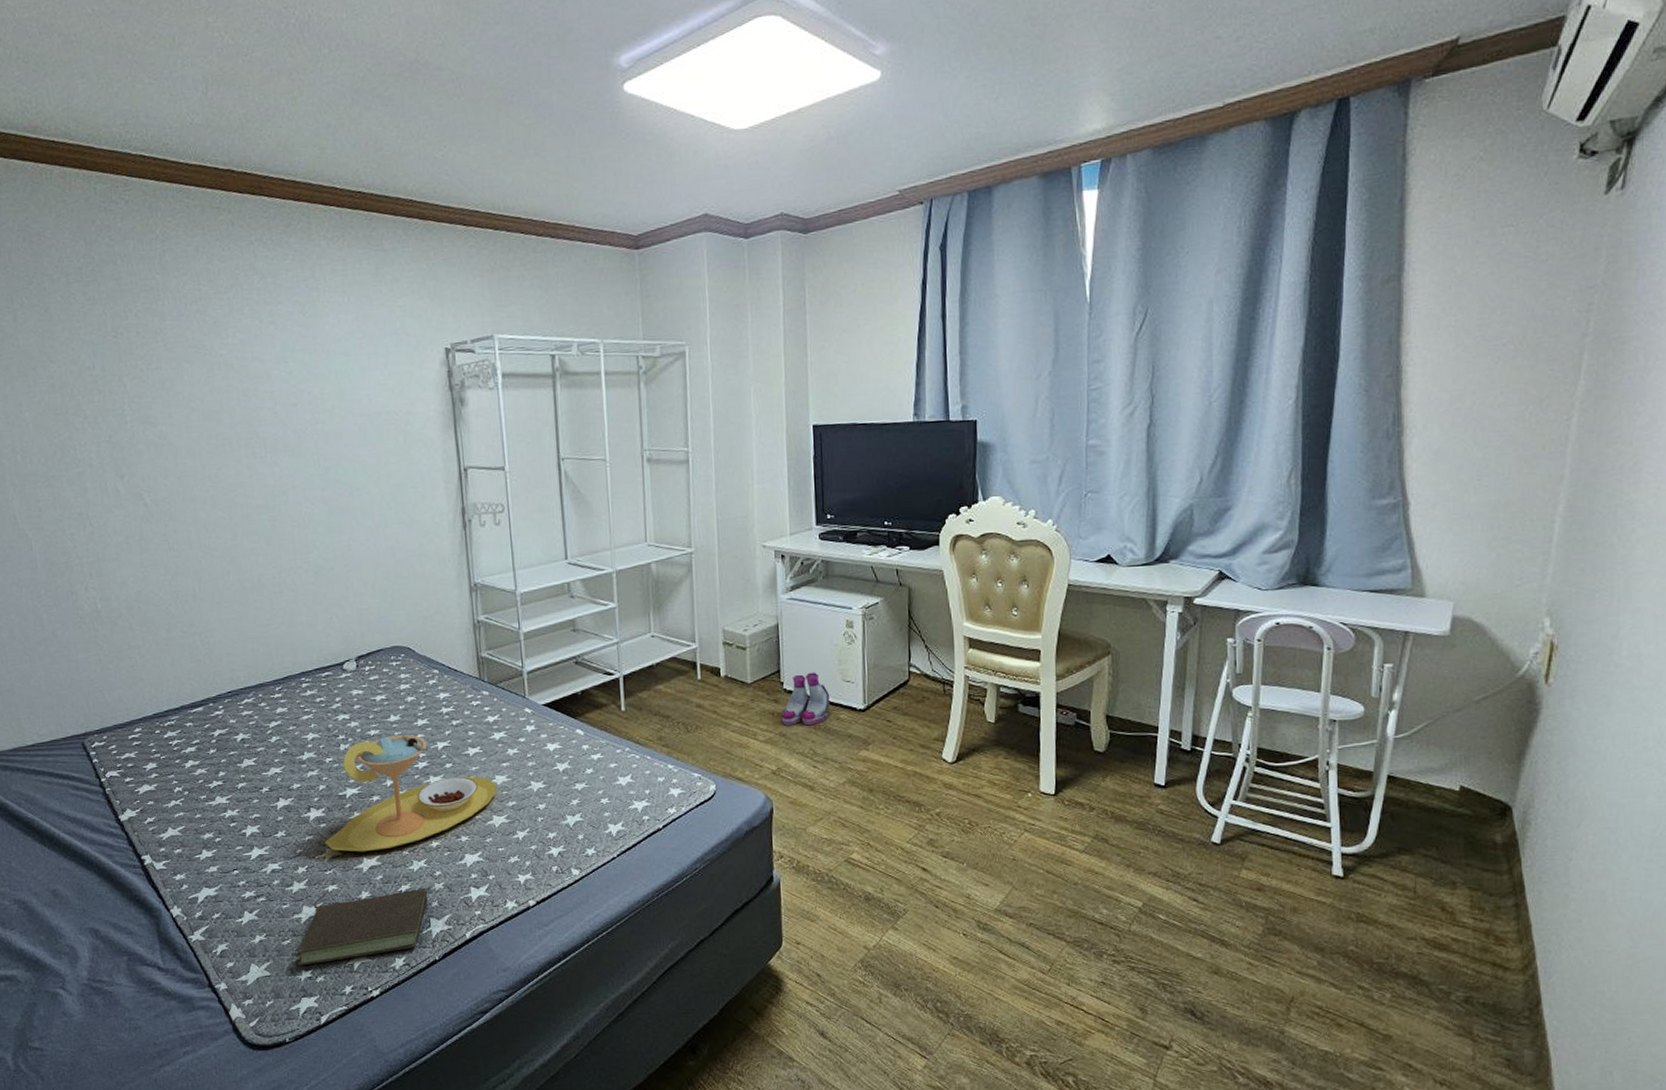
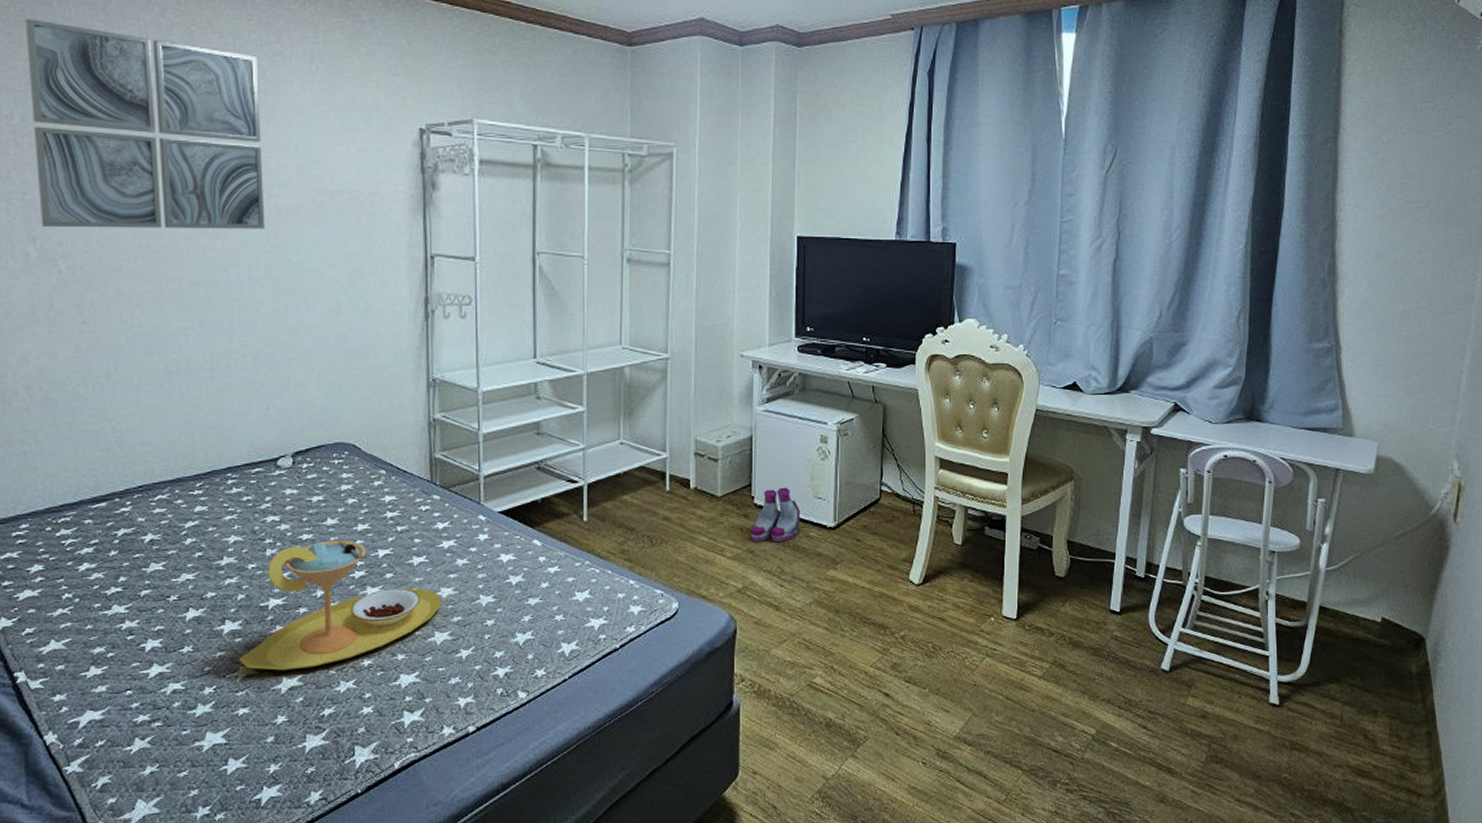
wall art: none [96,276,316,466] -> present [25,18,265,230]
book: present [298,890,428,966] -> none [195,714,354,801]

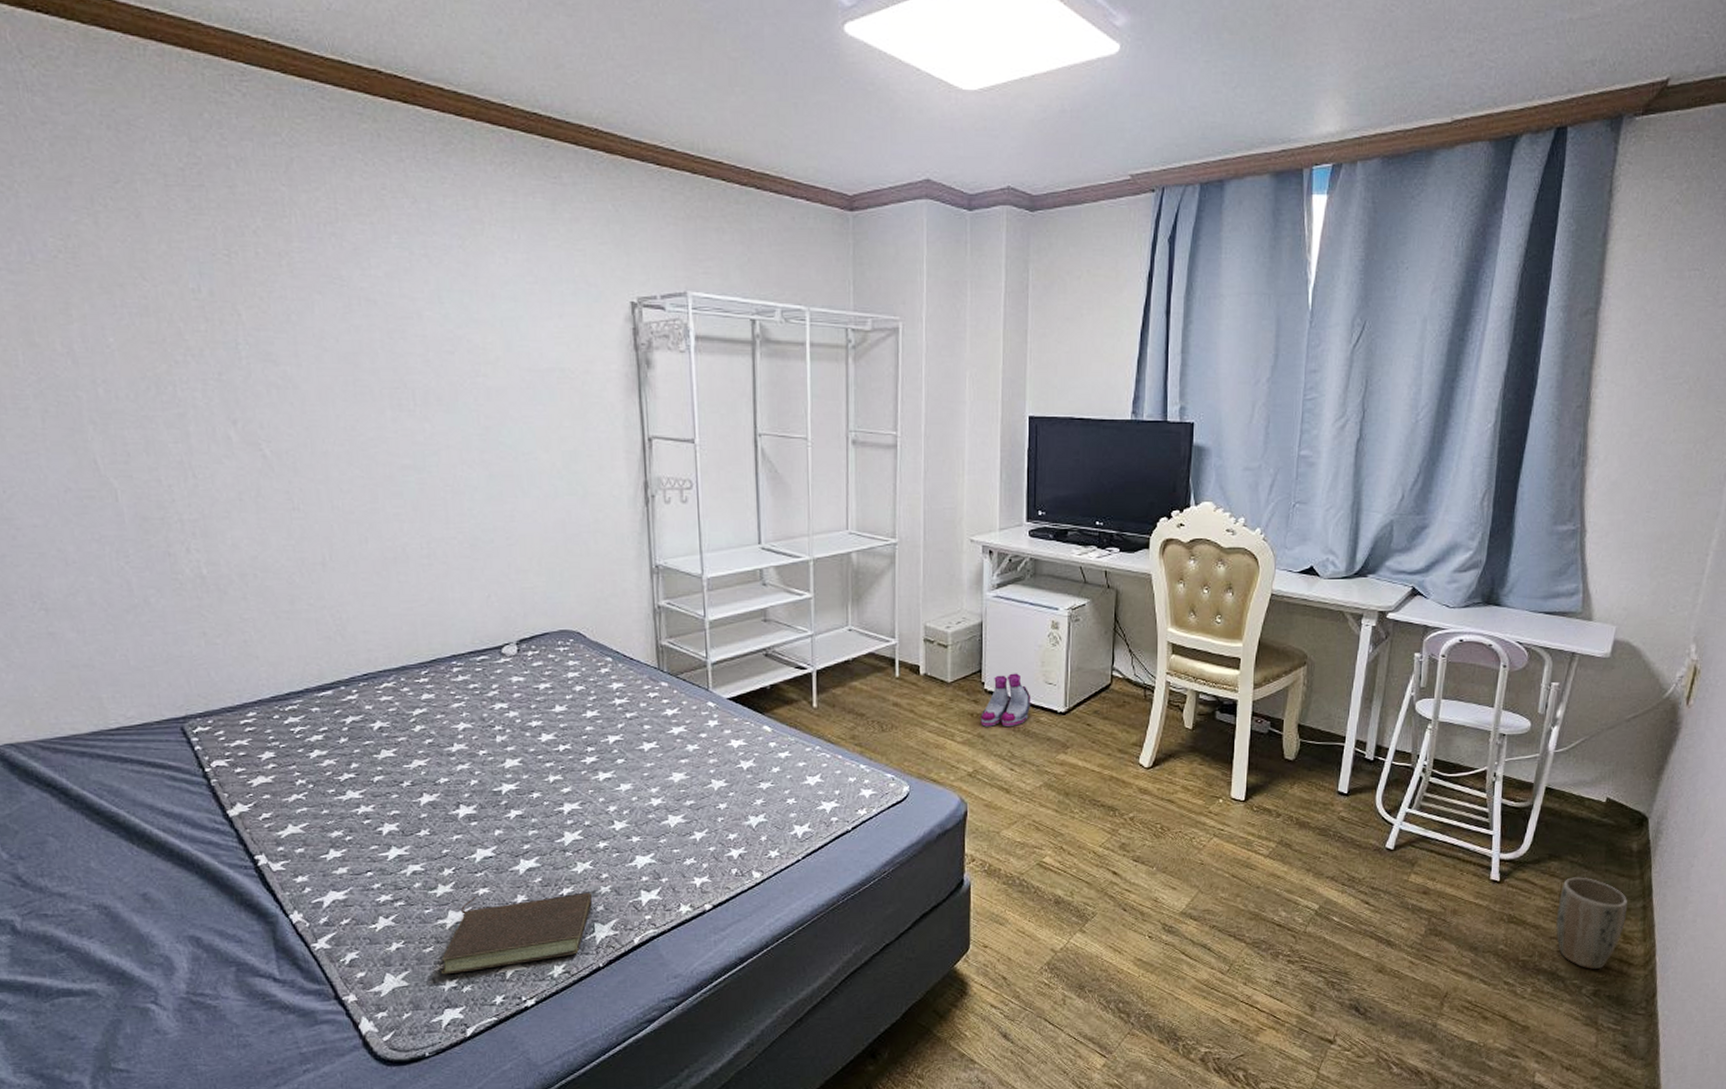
wall art: present [25,18,265,230] -> none [203,181,475,411]
book: none [195,714,354,801] -> present [441,893,593,975]
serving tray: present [238,540,441,671] -> none [475,727,673,853]
plant pot: none [1339,700,1412,800] -> present [1555,877,1628,969]

